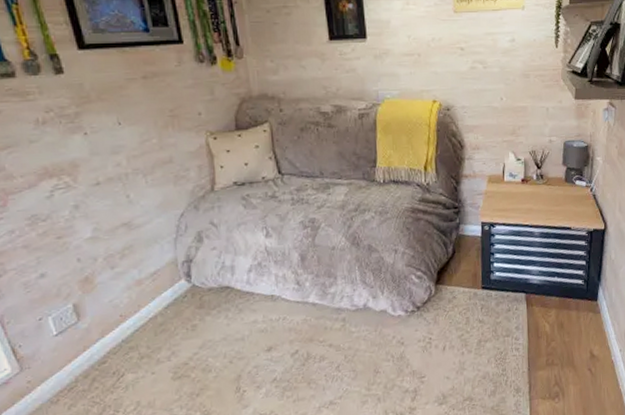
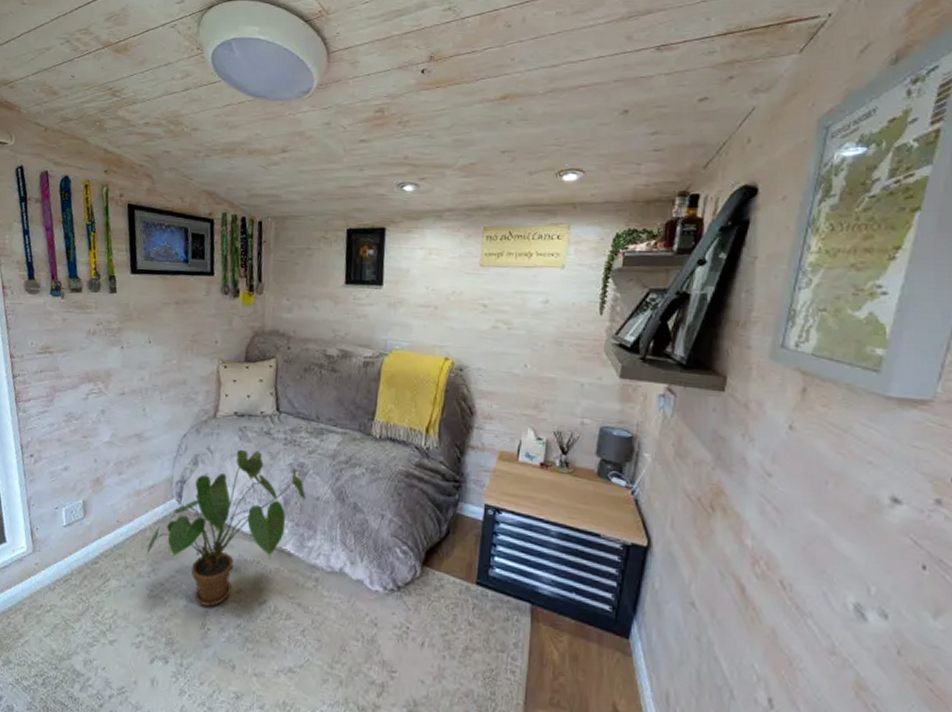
house plant: none [161,215,322,372] -> present [145,449,306,607]

